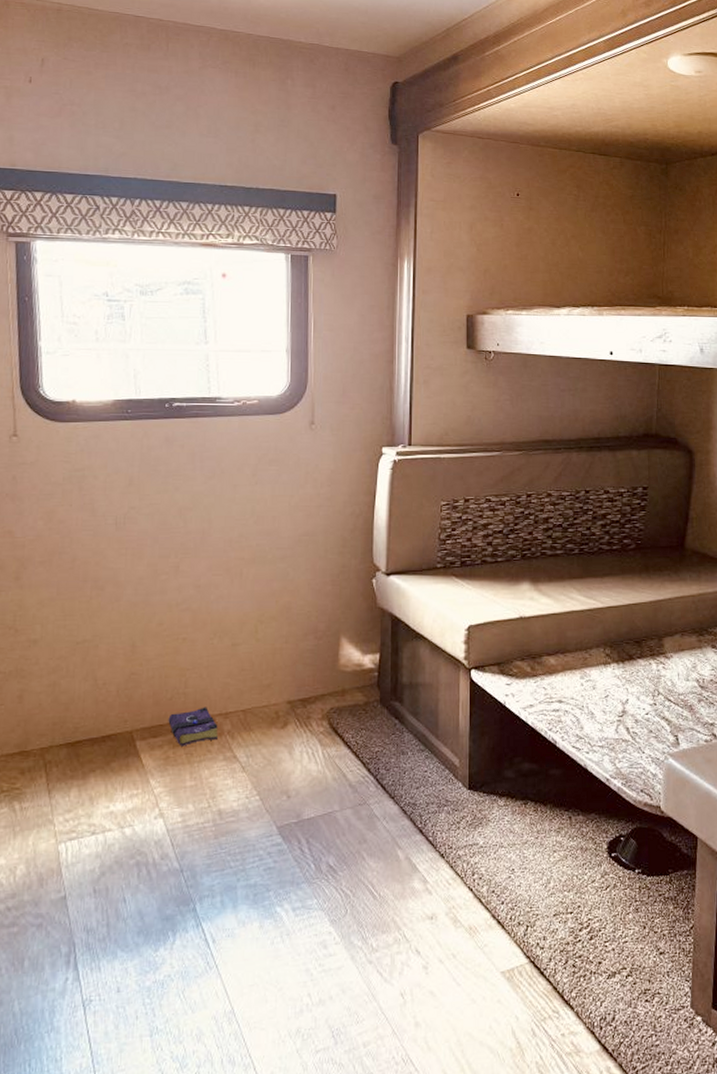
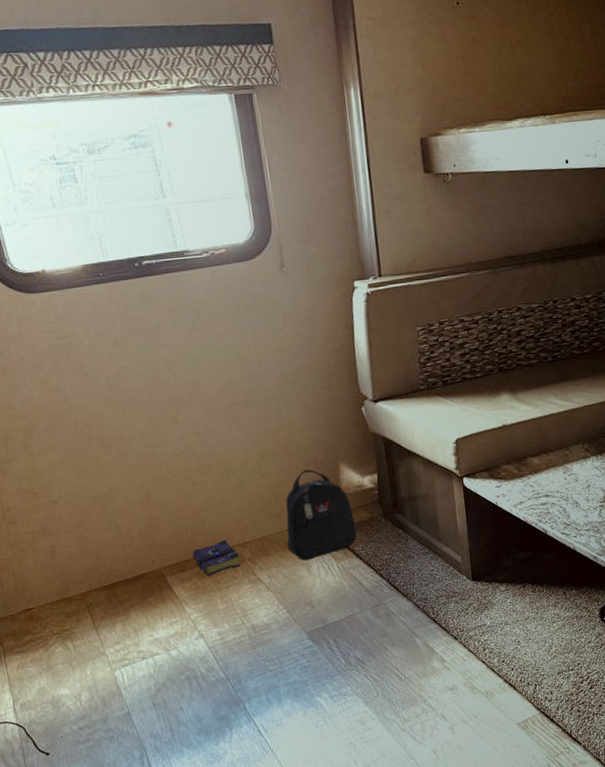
backpack: none [271,639,349,742] -> present [286,469,357,561]

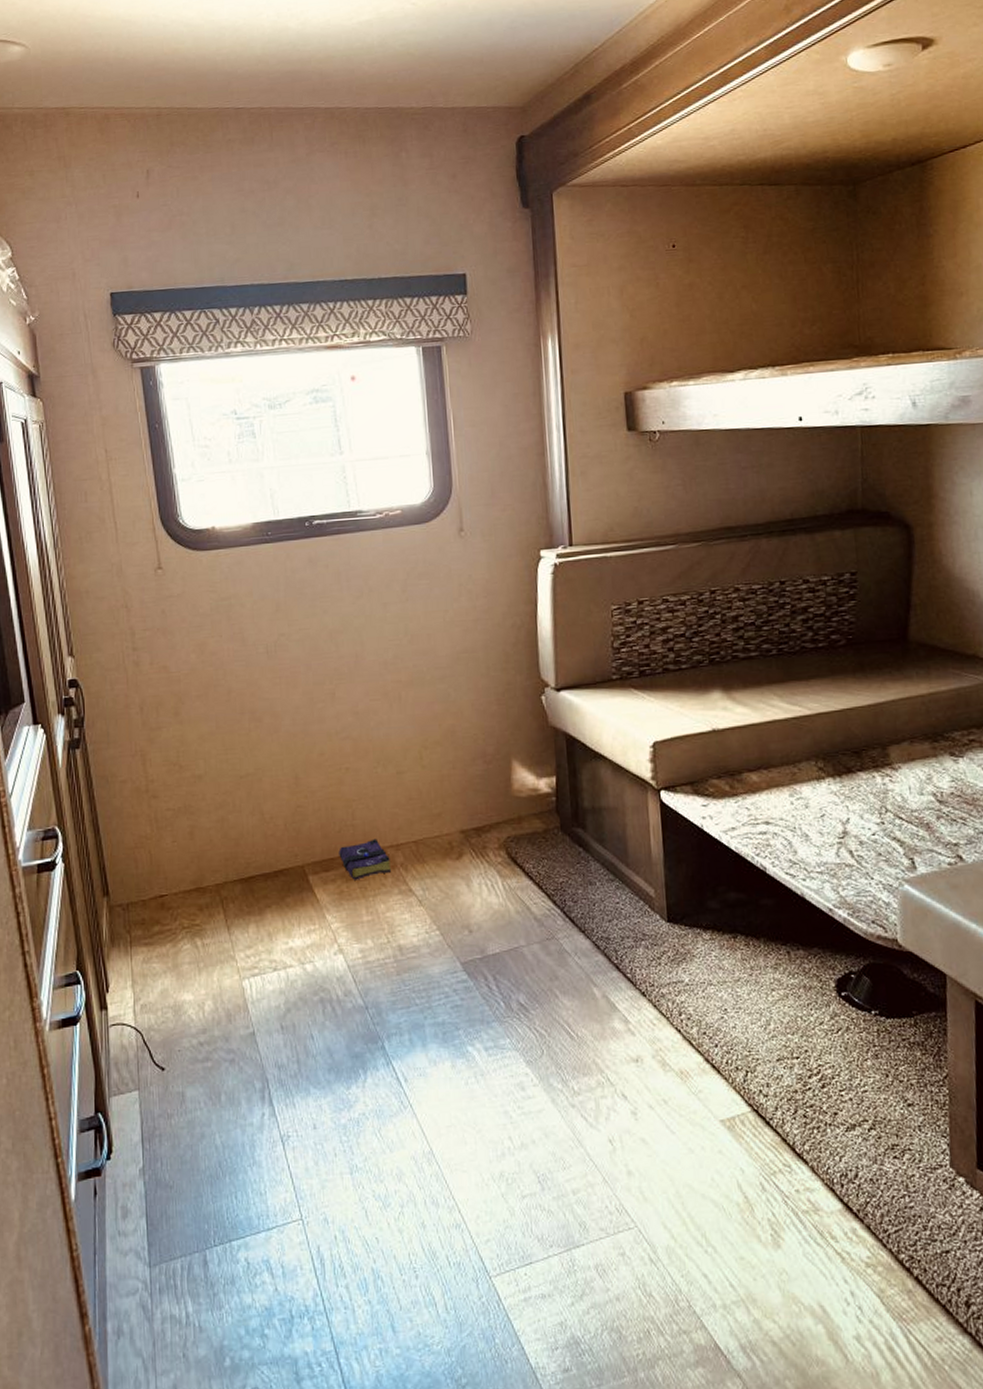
backpack: present [286,469,357,561] -> none [445,764,528,874]

